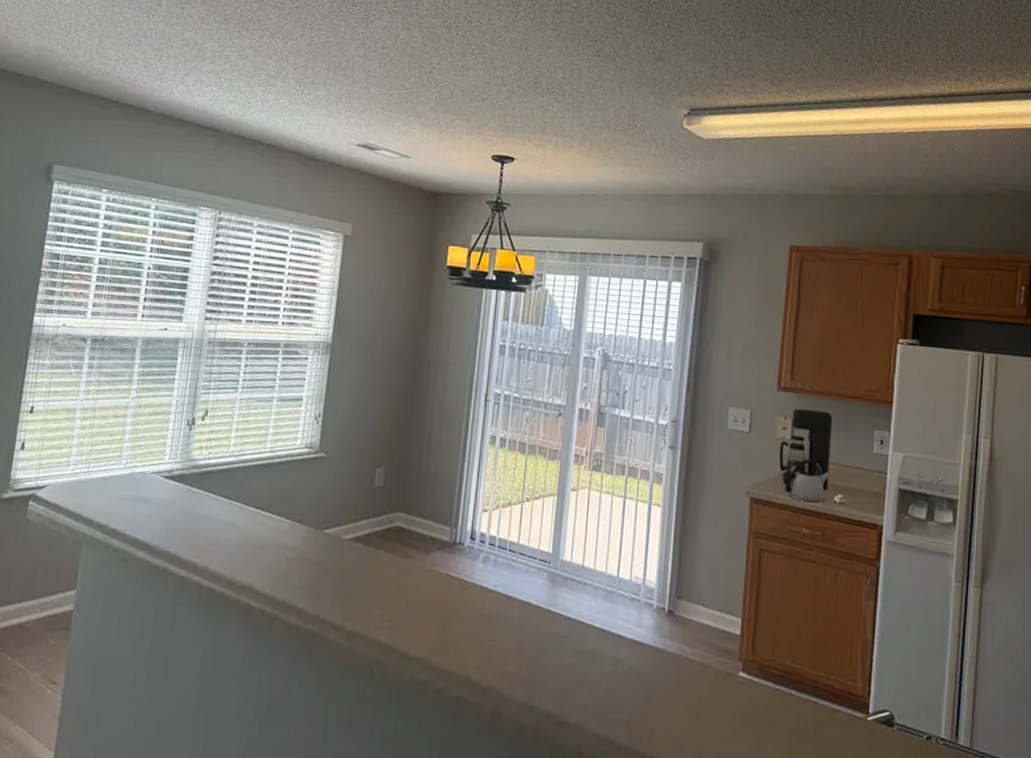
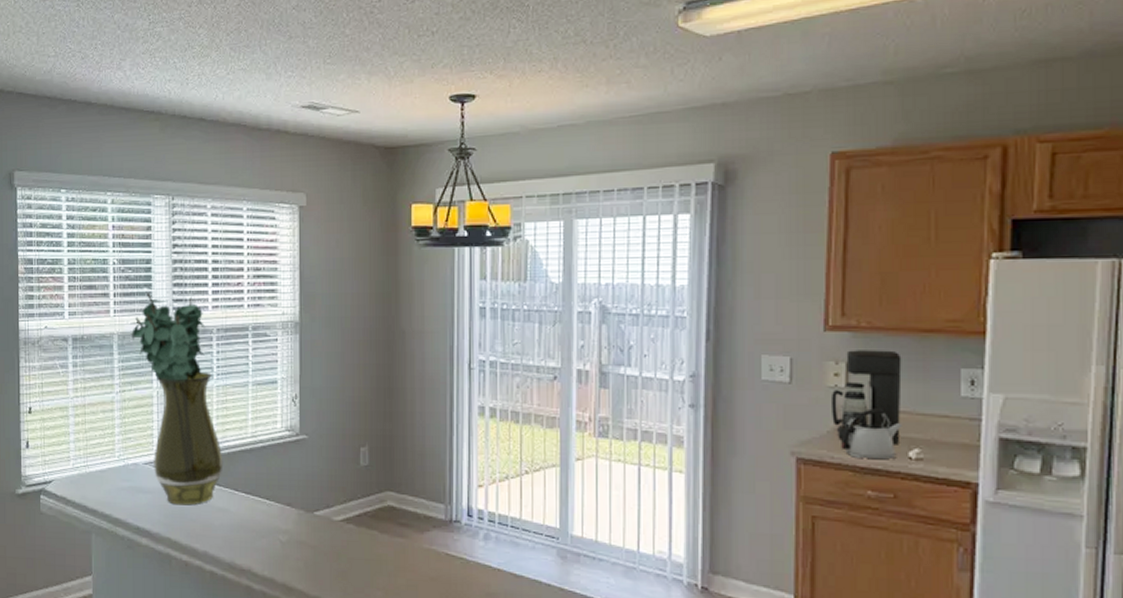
vase: none [157,300,238,518] -> present [131,293,223,506]

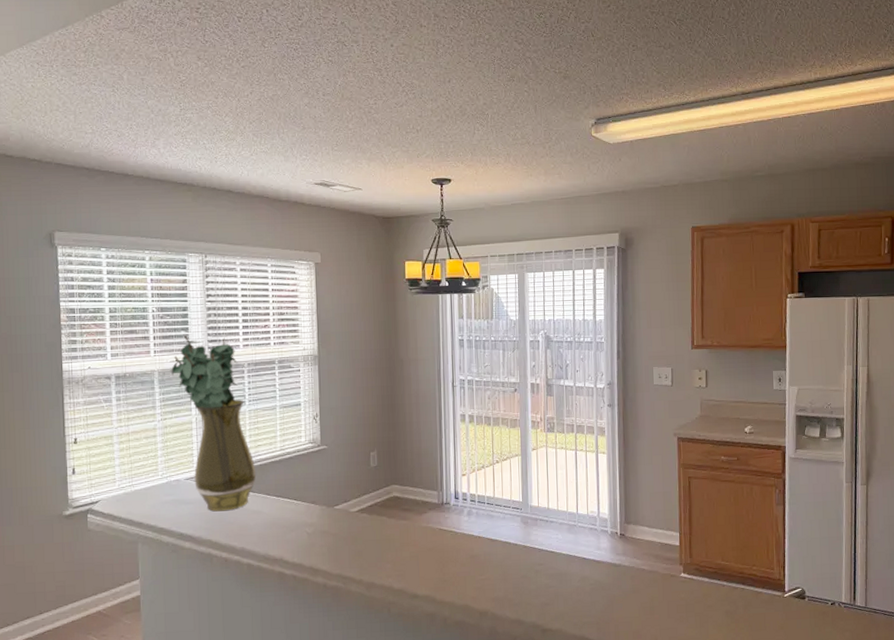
coffee maker: present [832,350,902,445] -> none [698,360,739,424]
kettle: present [841,408,902,460] -> none [704,400,741,436]

